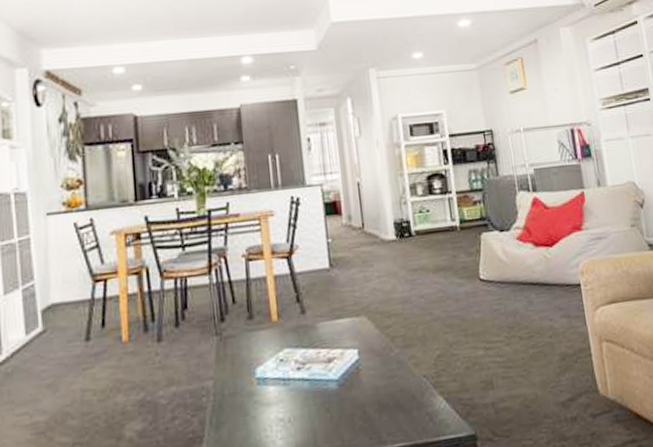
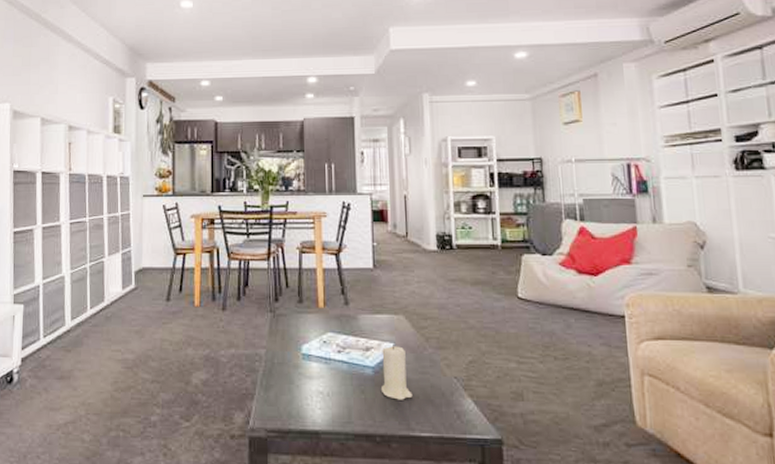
candle: none [345,351,382,412] -> present [380,345,413,400]

